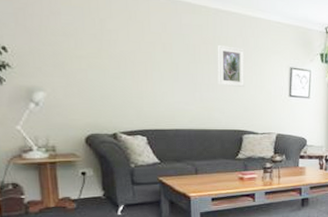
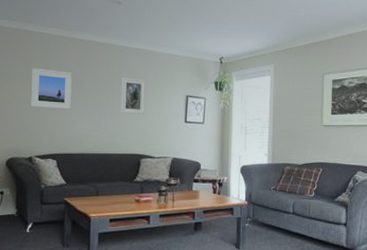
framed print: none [107,29,159,80] -> present [31,67,72,110]

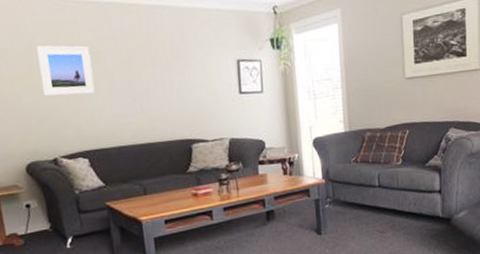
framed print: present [120,77,146,114] -> none [153,44,188,91]

